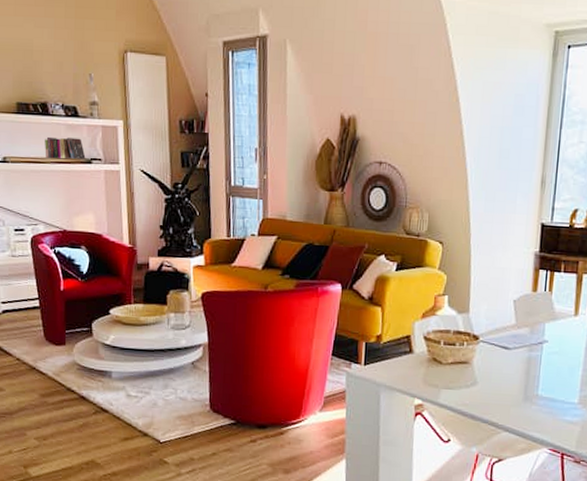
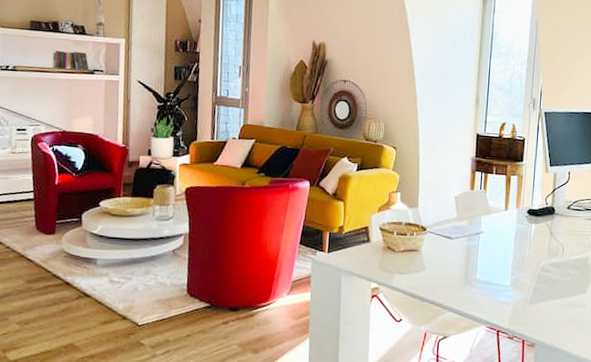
planter: none [159,210,186,261] -> present [150,116,174,160]

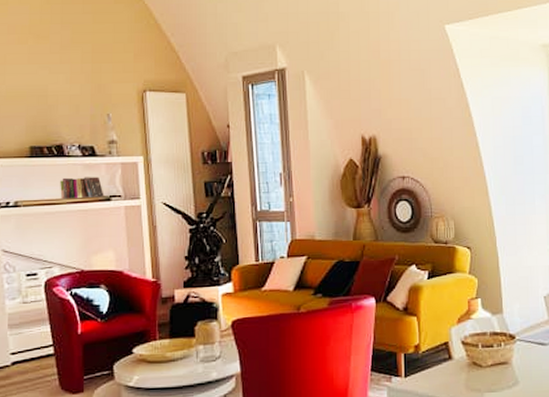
planter: present [150,116,174,160] -> none [184,240,213,292]

